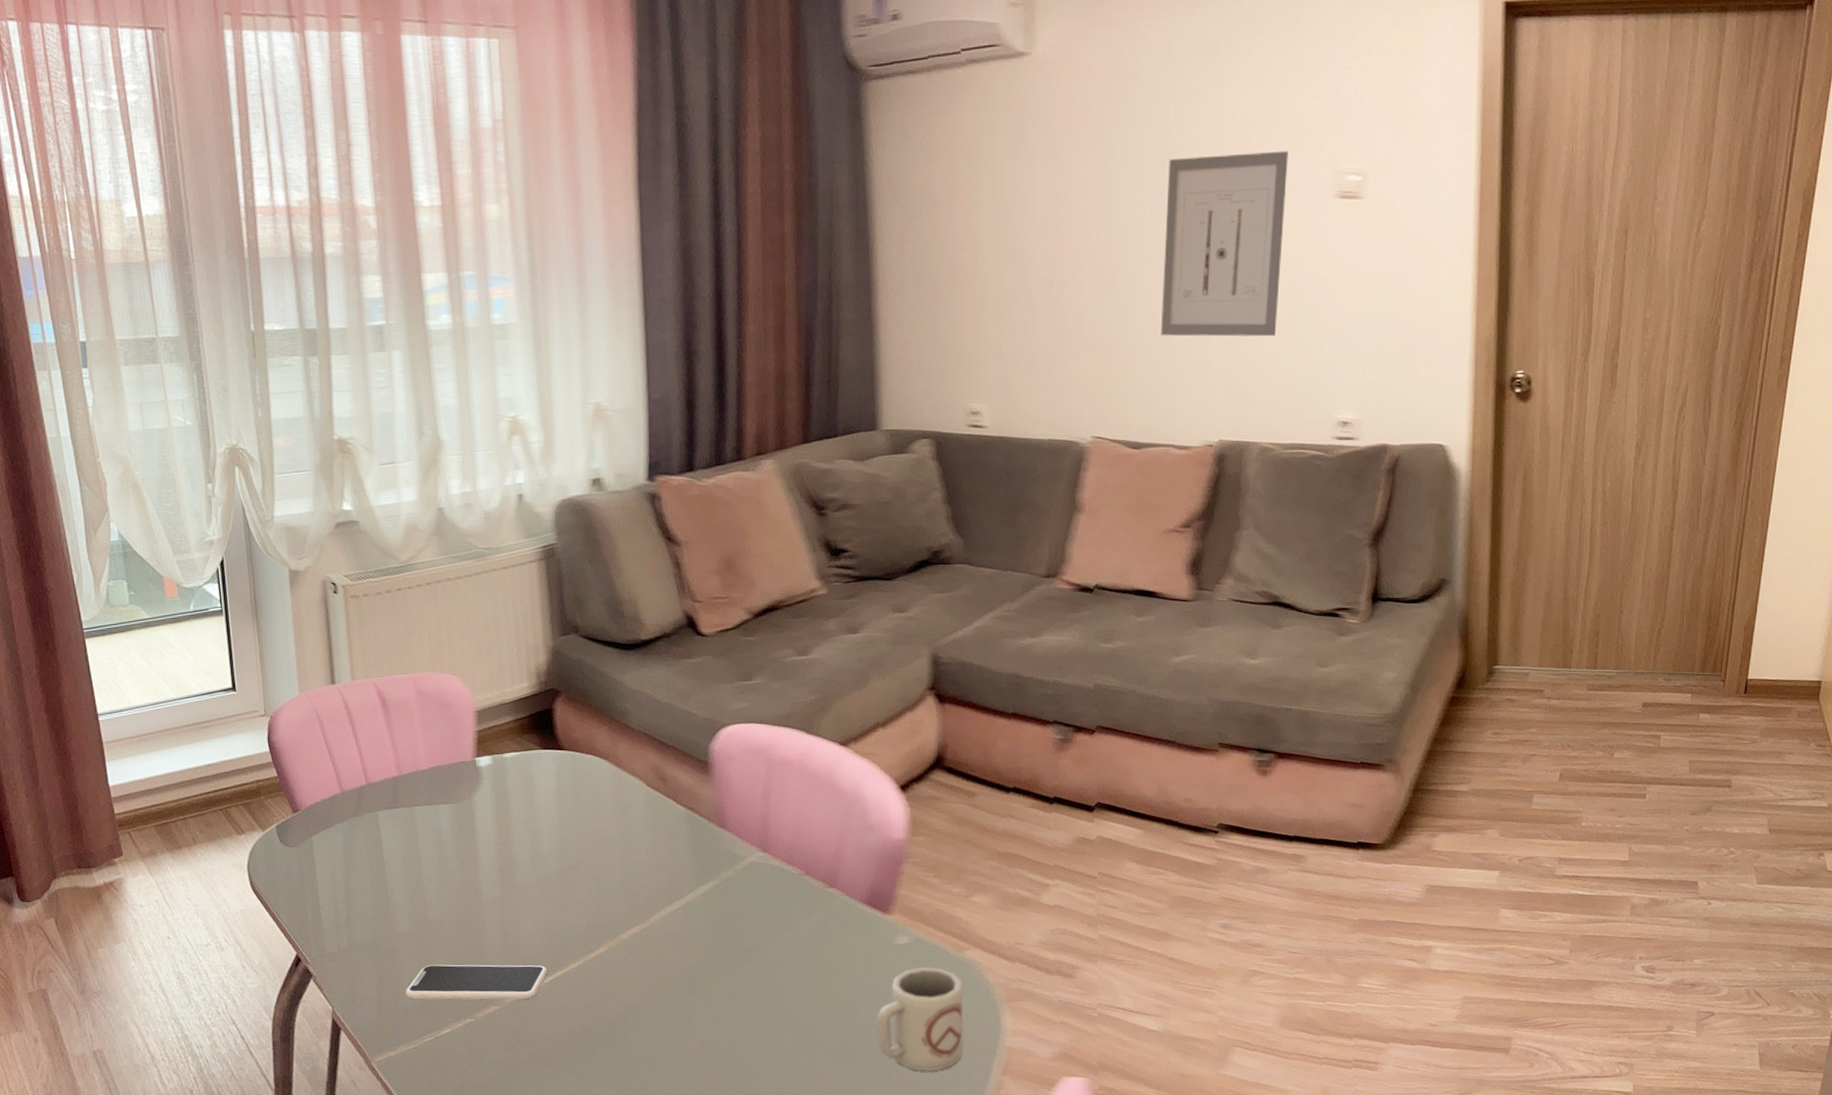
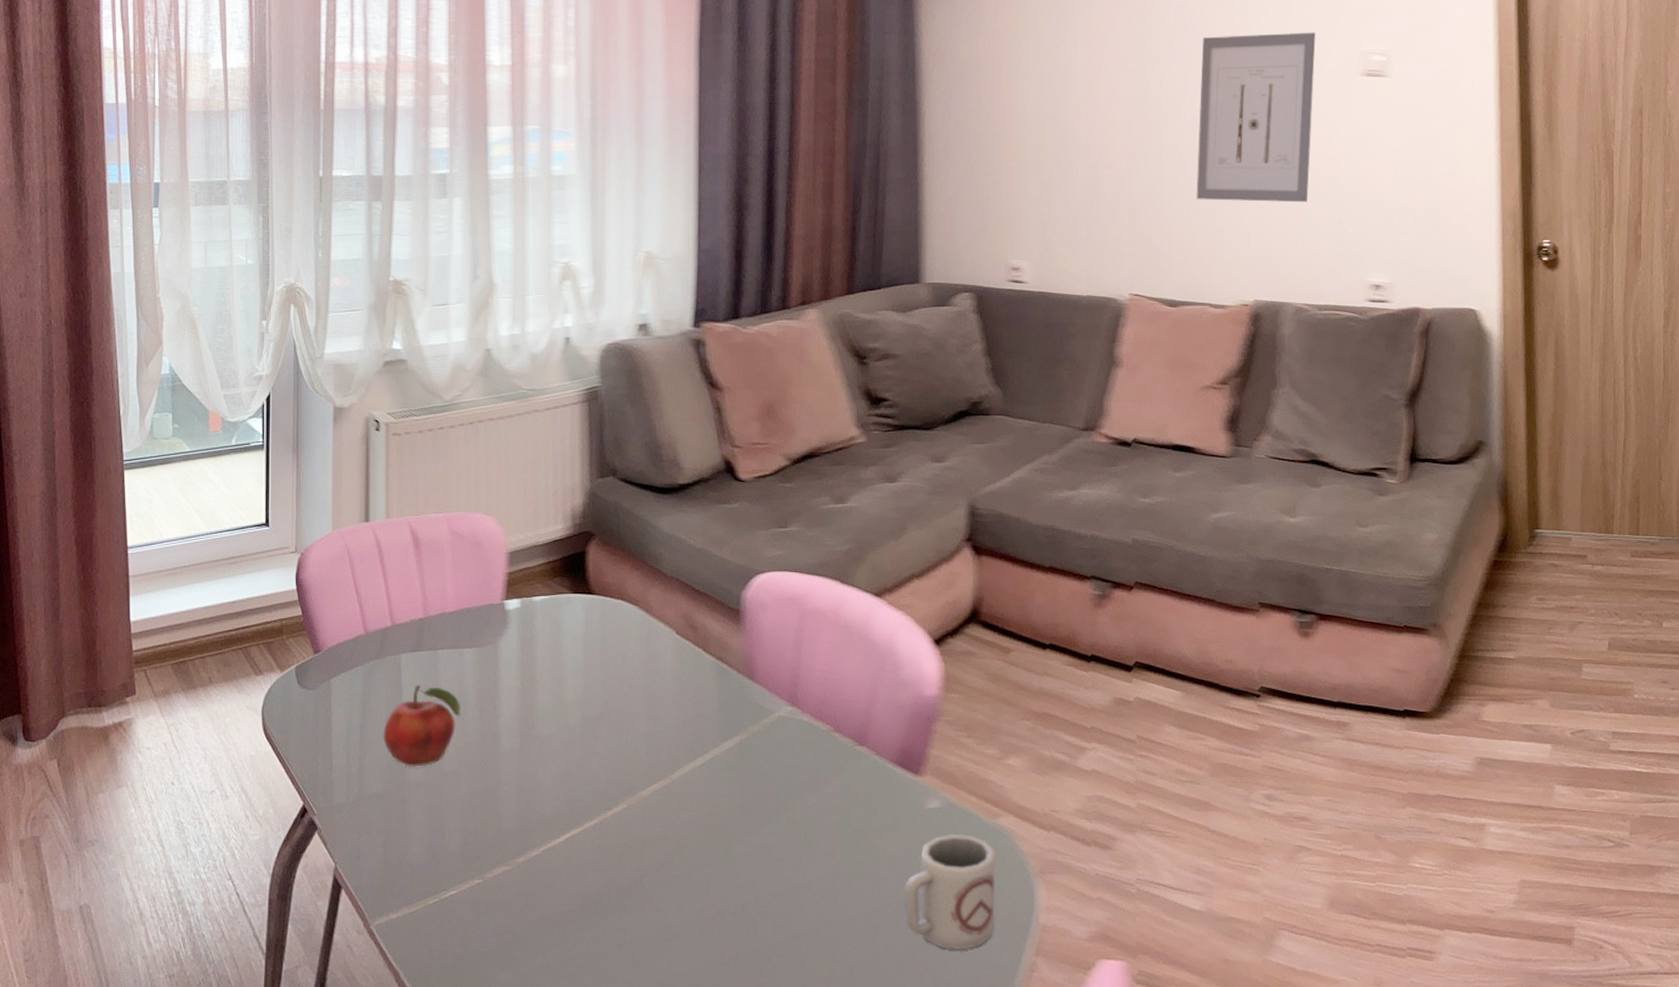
fruit: none [367,839,442,917] -> present [382,684,461,767]
smartphone: present [405,964,547,1000] -> none [412,819,562,859]

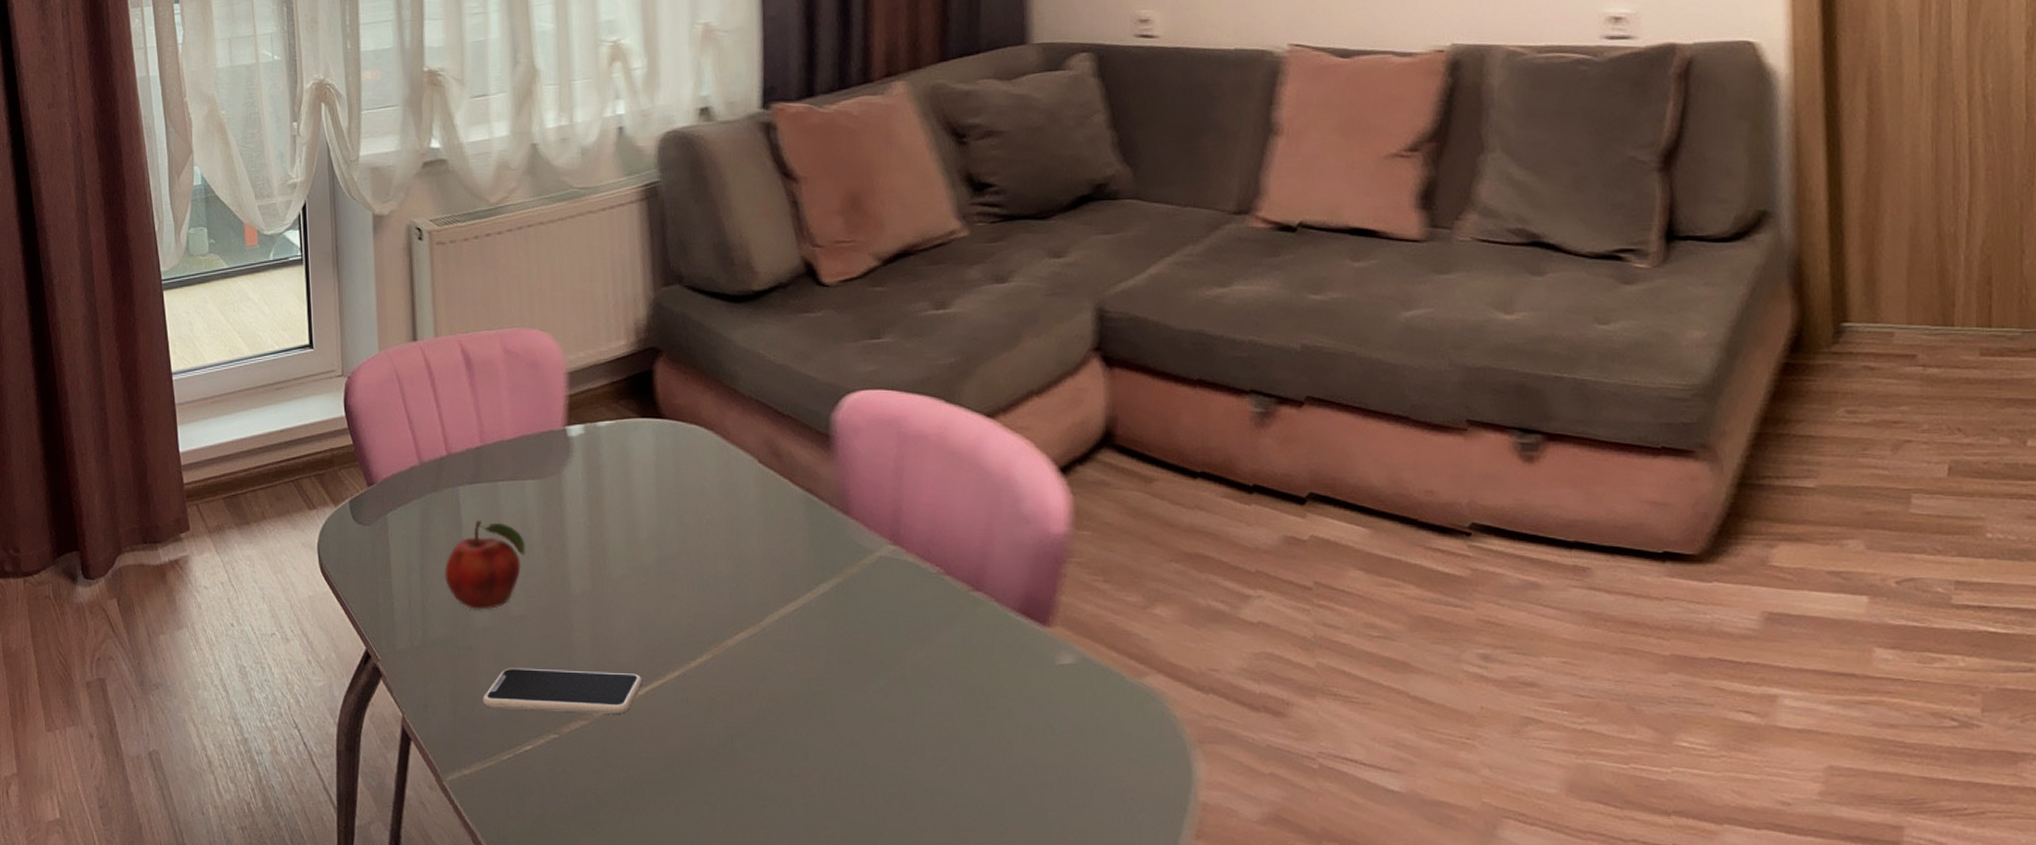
smartphone: none [412,819,562,859] -> present [482,668,642,714]
cup: present [903,835,996,950] -> none [1034,695,1145,829]

